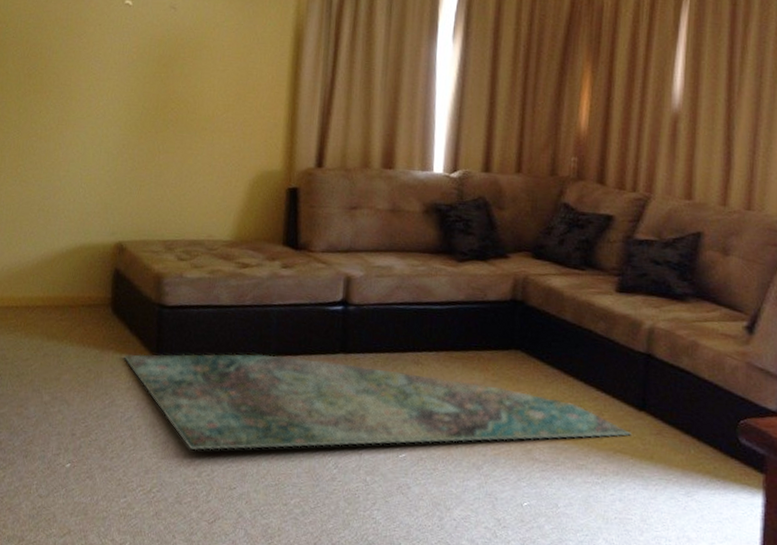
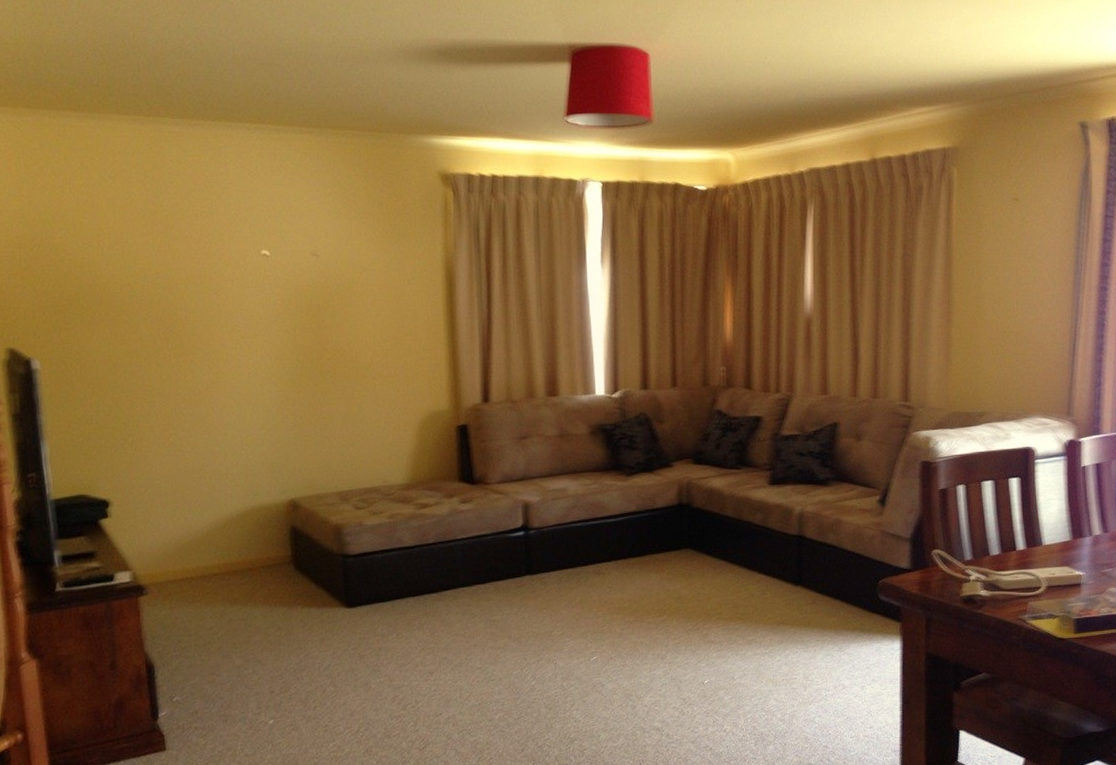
rug: present [124,353,631,451] -> none [314,583,791,687]

